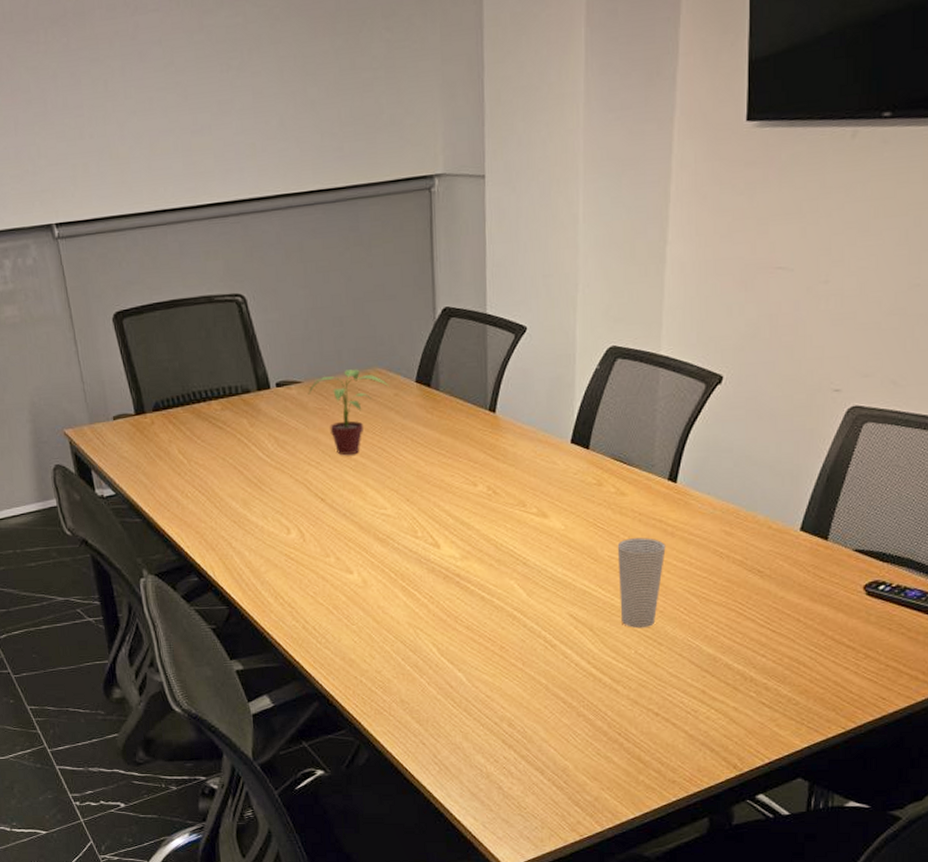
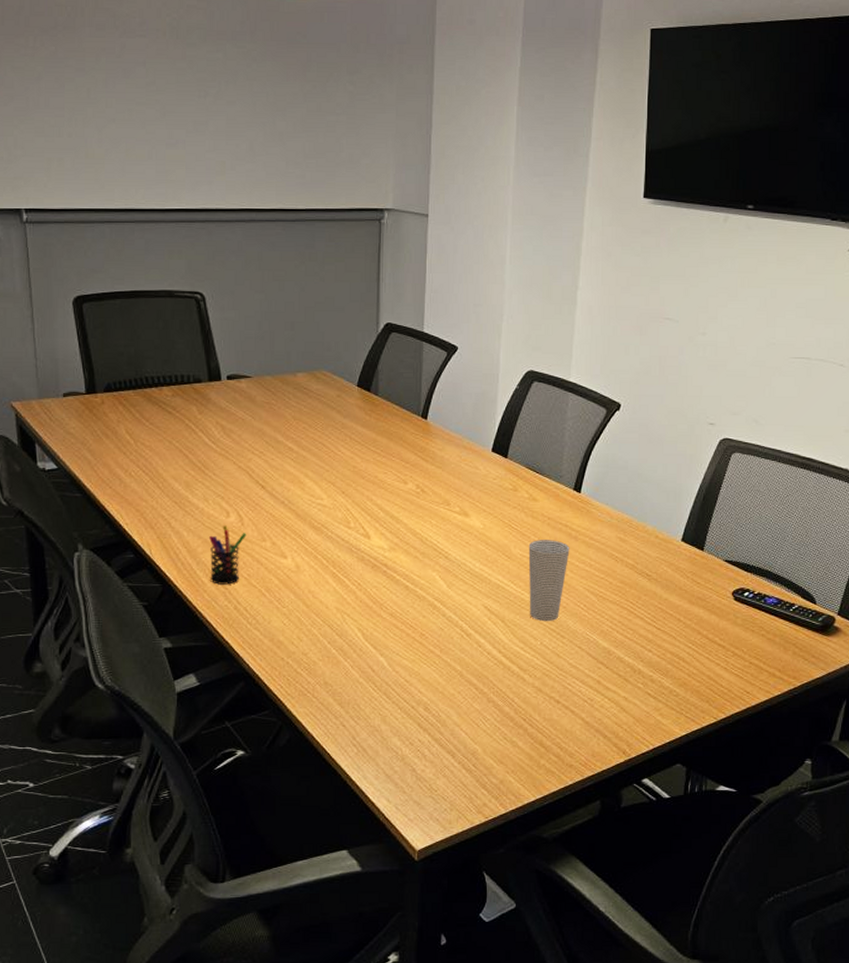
pen holder: none [271,542,310,604] -> present [209,525,247,585]
potted plant: present [308,369,389,456] -> none [257,370,332,448]

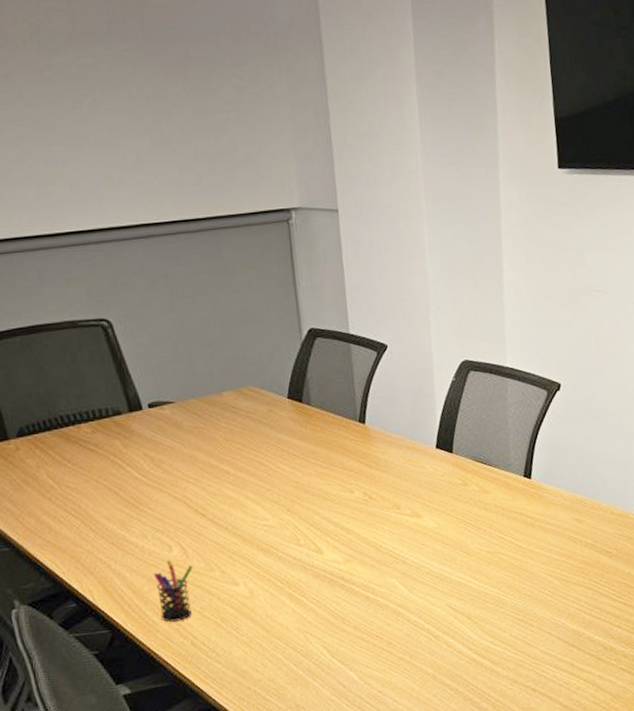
cup: present [528,540,570,622] -> none [485,529,528,613]

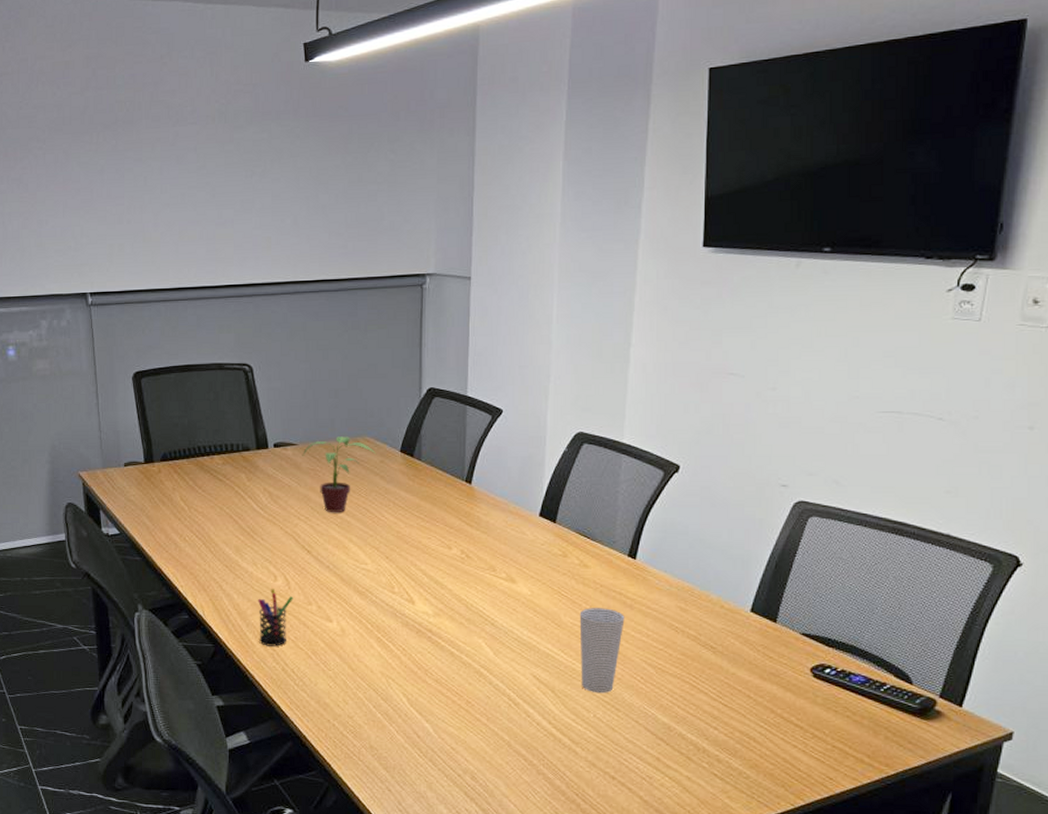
potted plant: none [181,388,262,471] -> present [302,436,376,513]
cup: none [485,529,528,613] -> present [579,608,625,694]

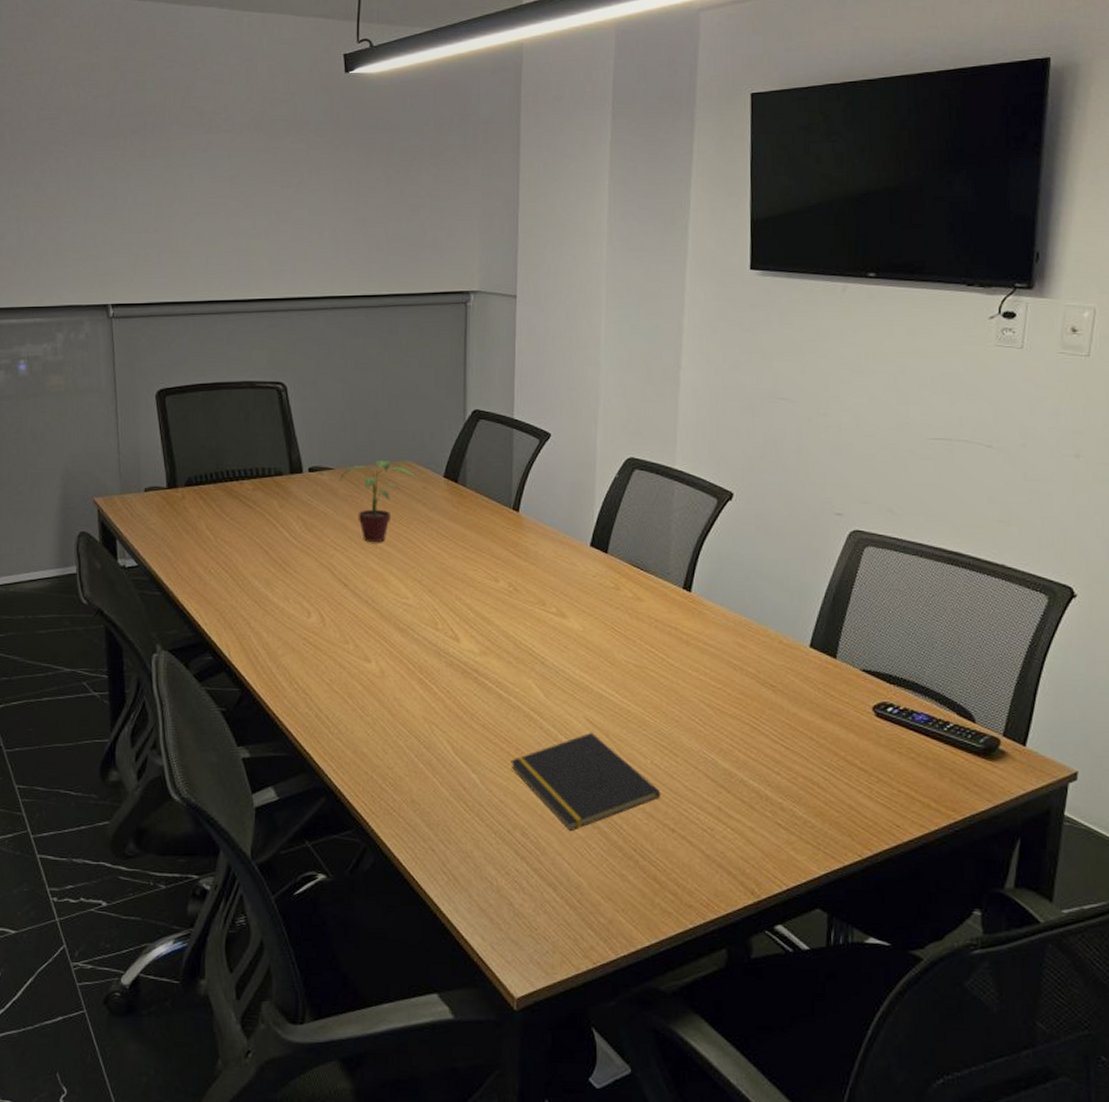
pen holder: present [258,589,293,647] -> none [290,626,329,690]
notepad: none [461,687,603,777] -> present [510,732,661,832]
cup: present [579,608,625,694] -> none [634,644,681,738]

